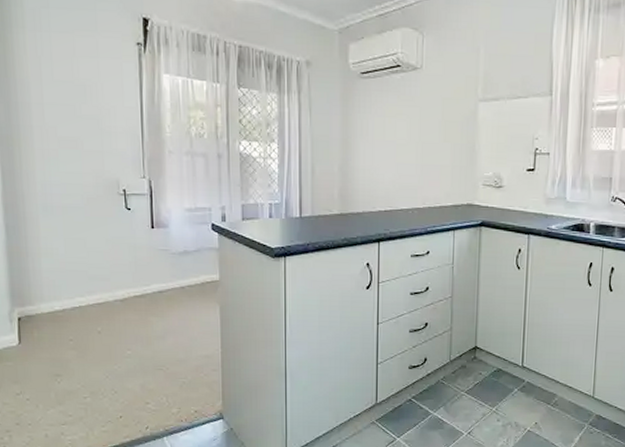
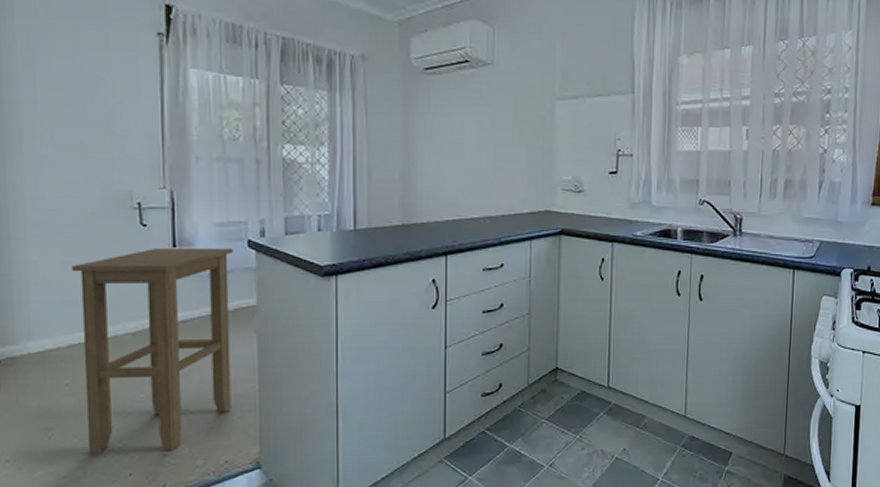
stool: none [72,228,200,400] -> present [71,247,233,454]

